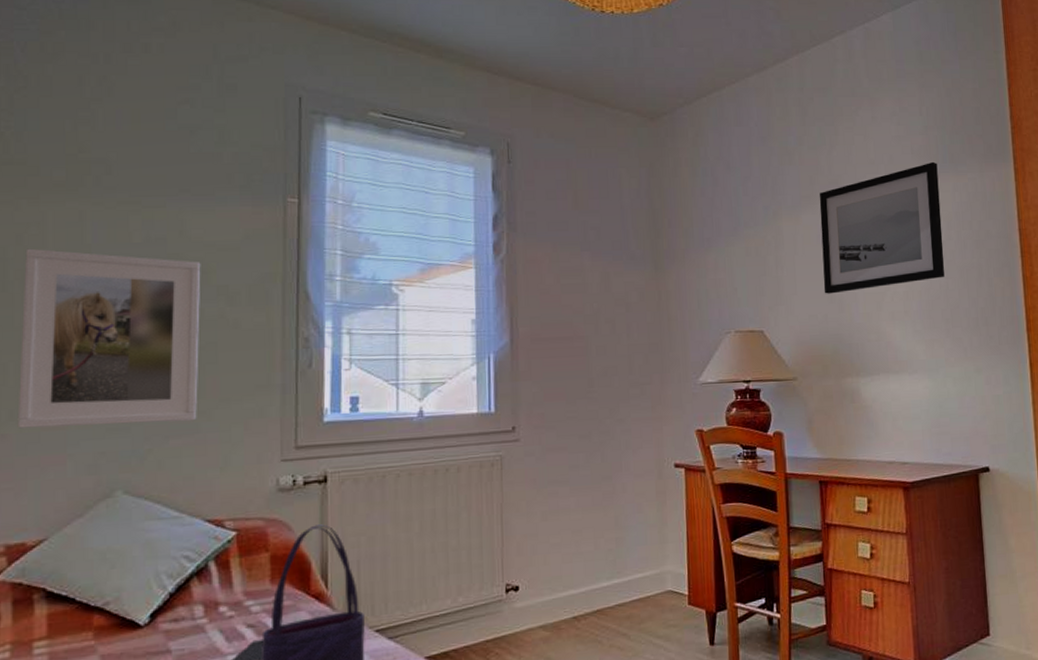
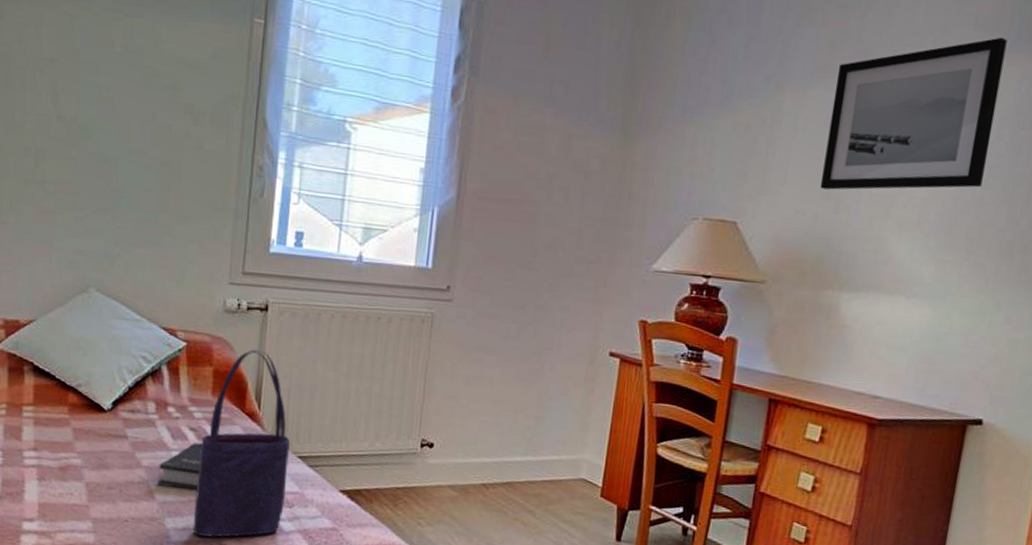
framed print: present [17,248,201,429] -> none [15,48,172,234]

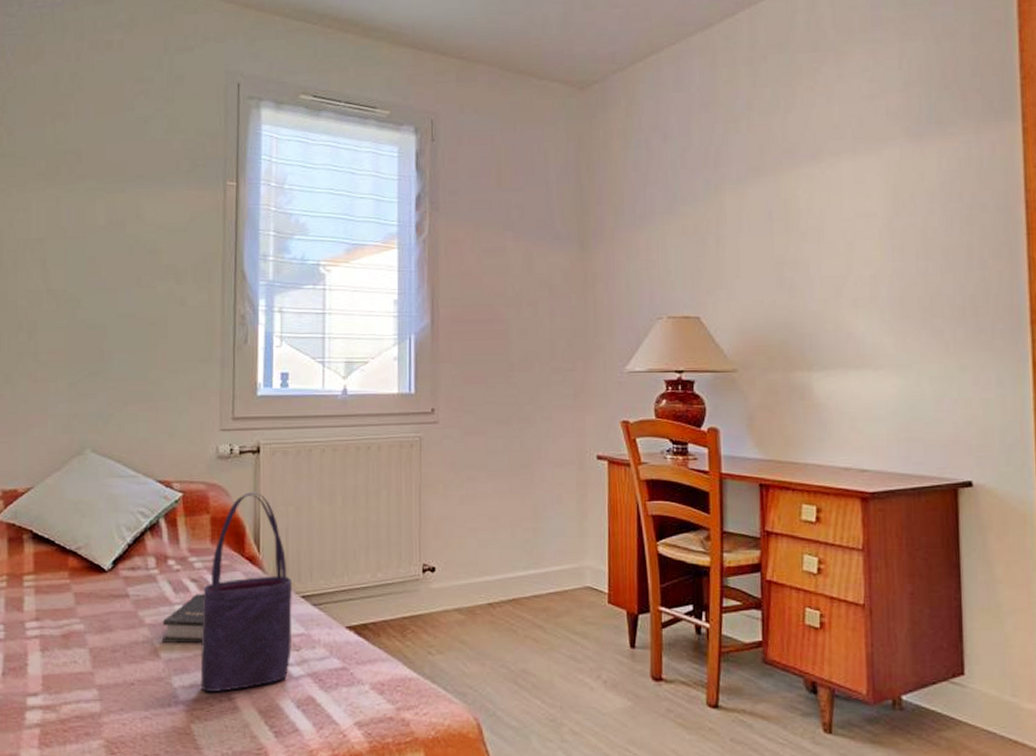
wall art: present [819,37,1007,190] -> none [770,123,924,277]

